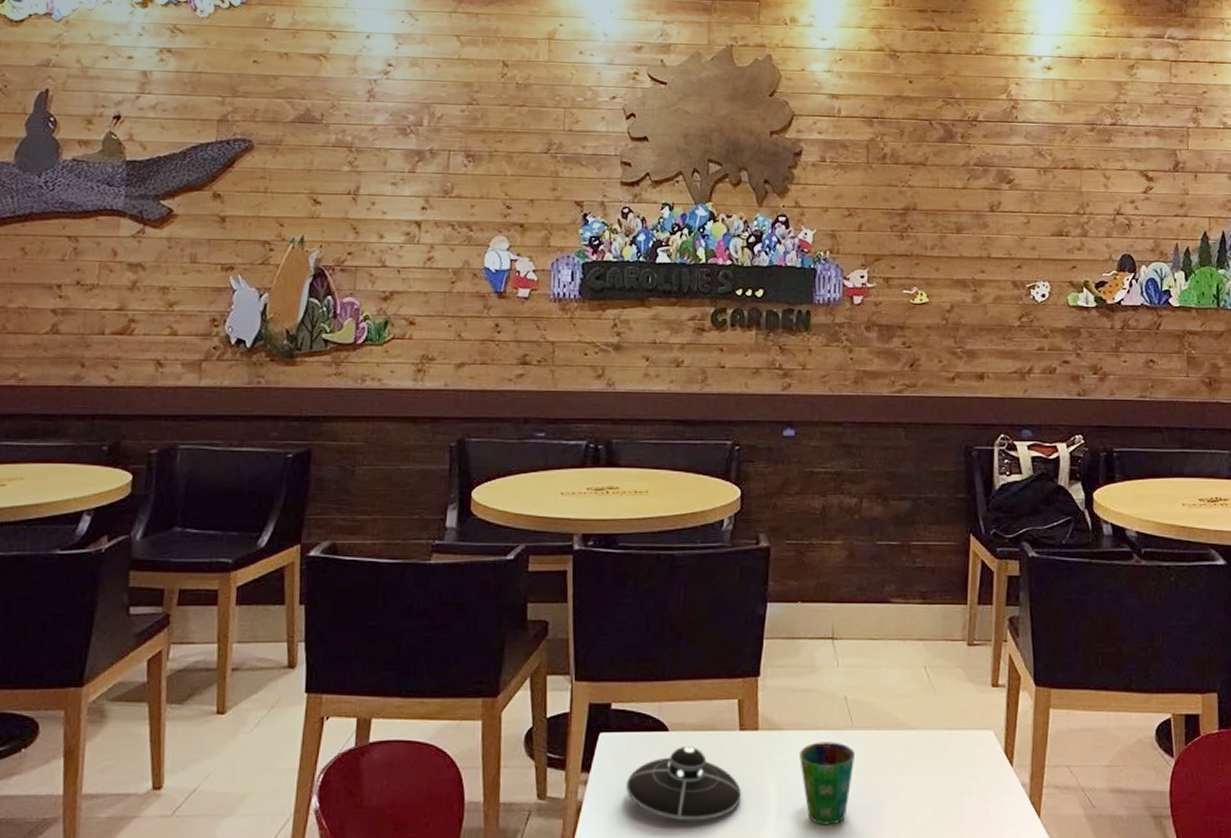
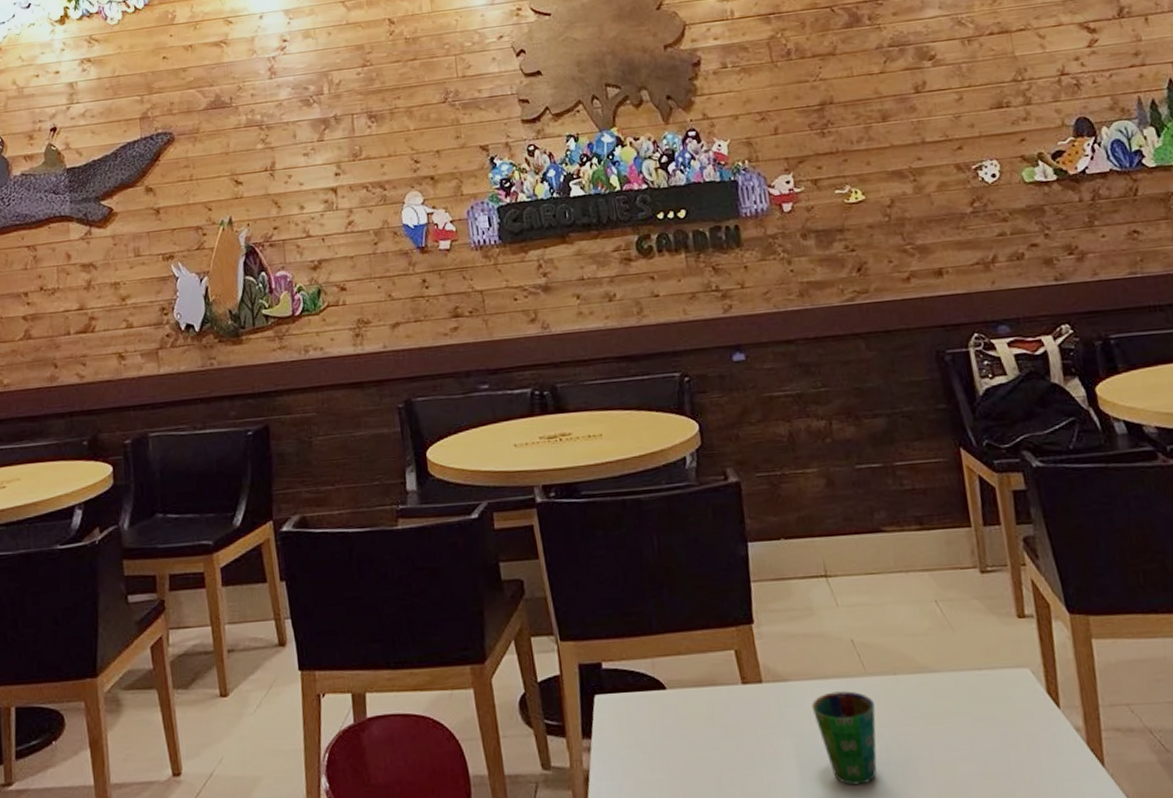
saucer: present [626,746,742,821] -> none [631,704,757,787]

